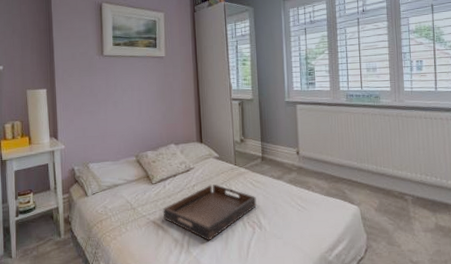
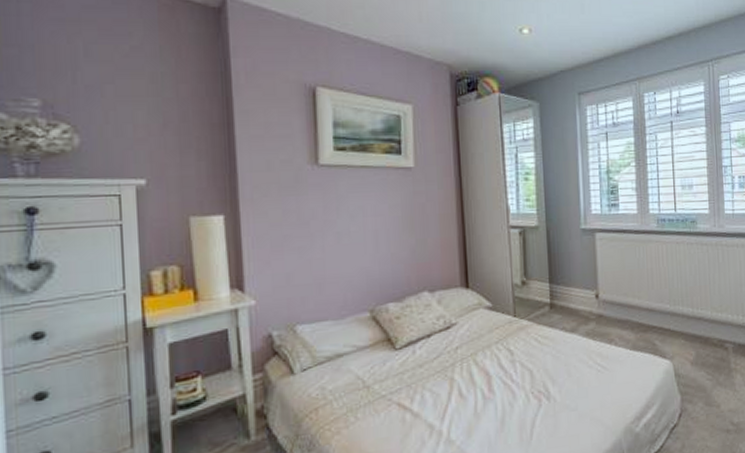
serving tray: present [163,184,257,241] -> none [411,343,543,423]

